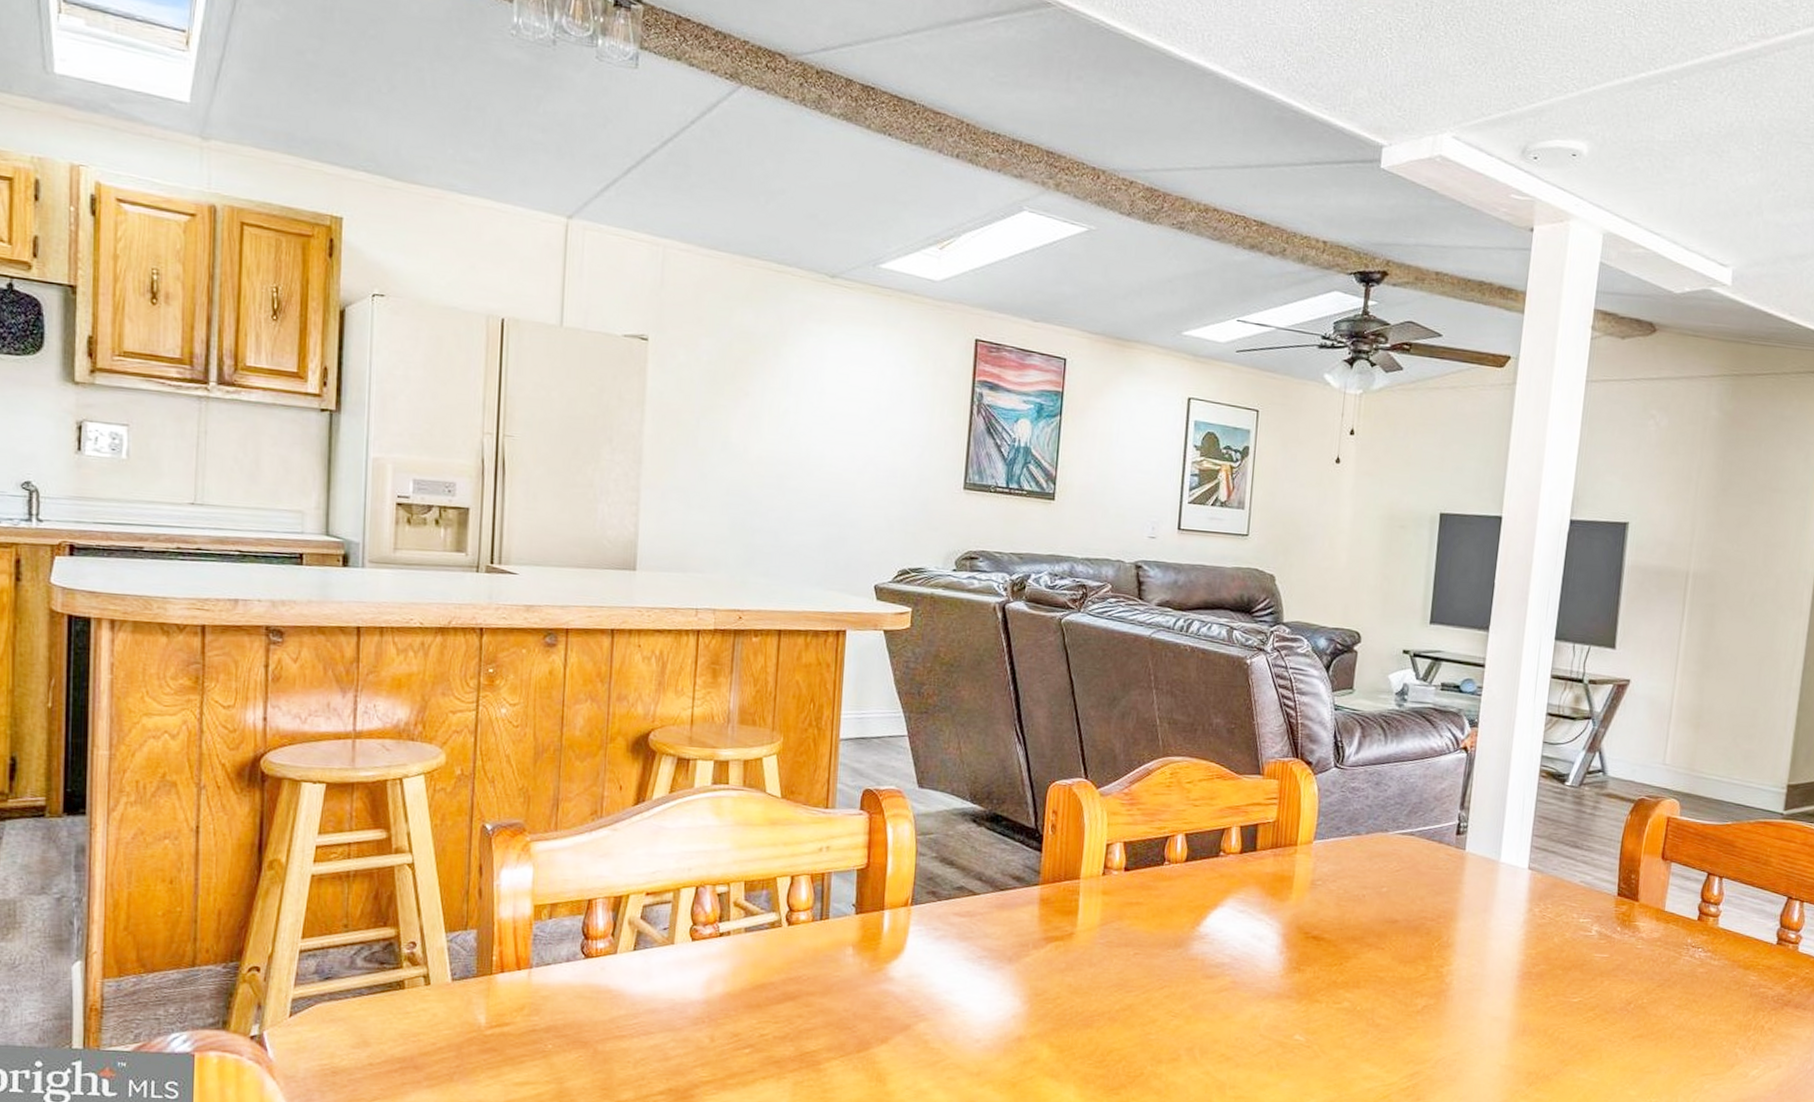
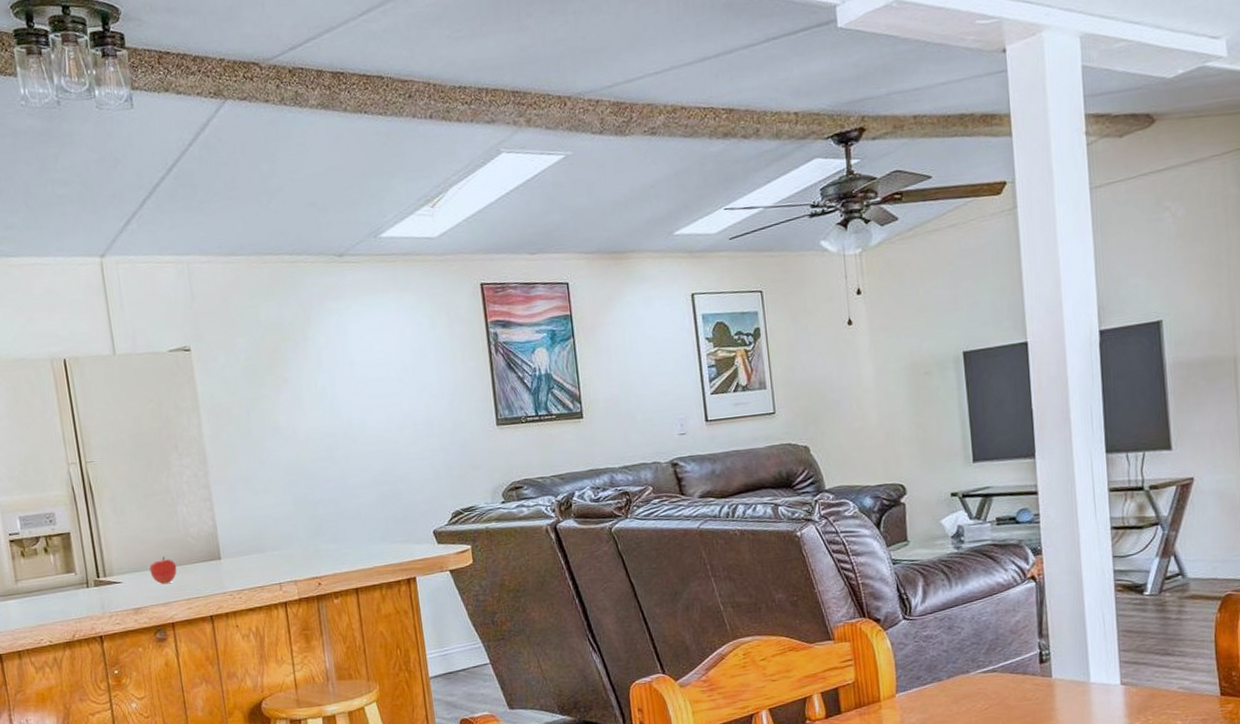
fruit: none [552,555,584,586] -> present [149,557,177,585]

